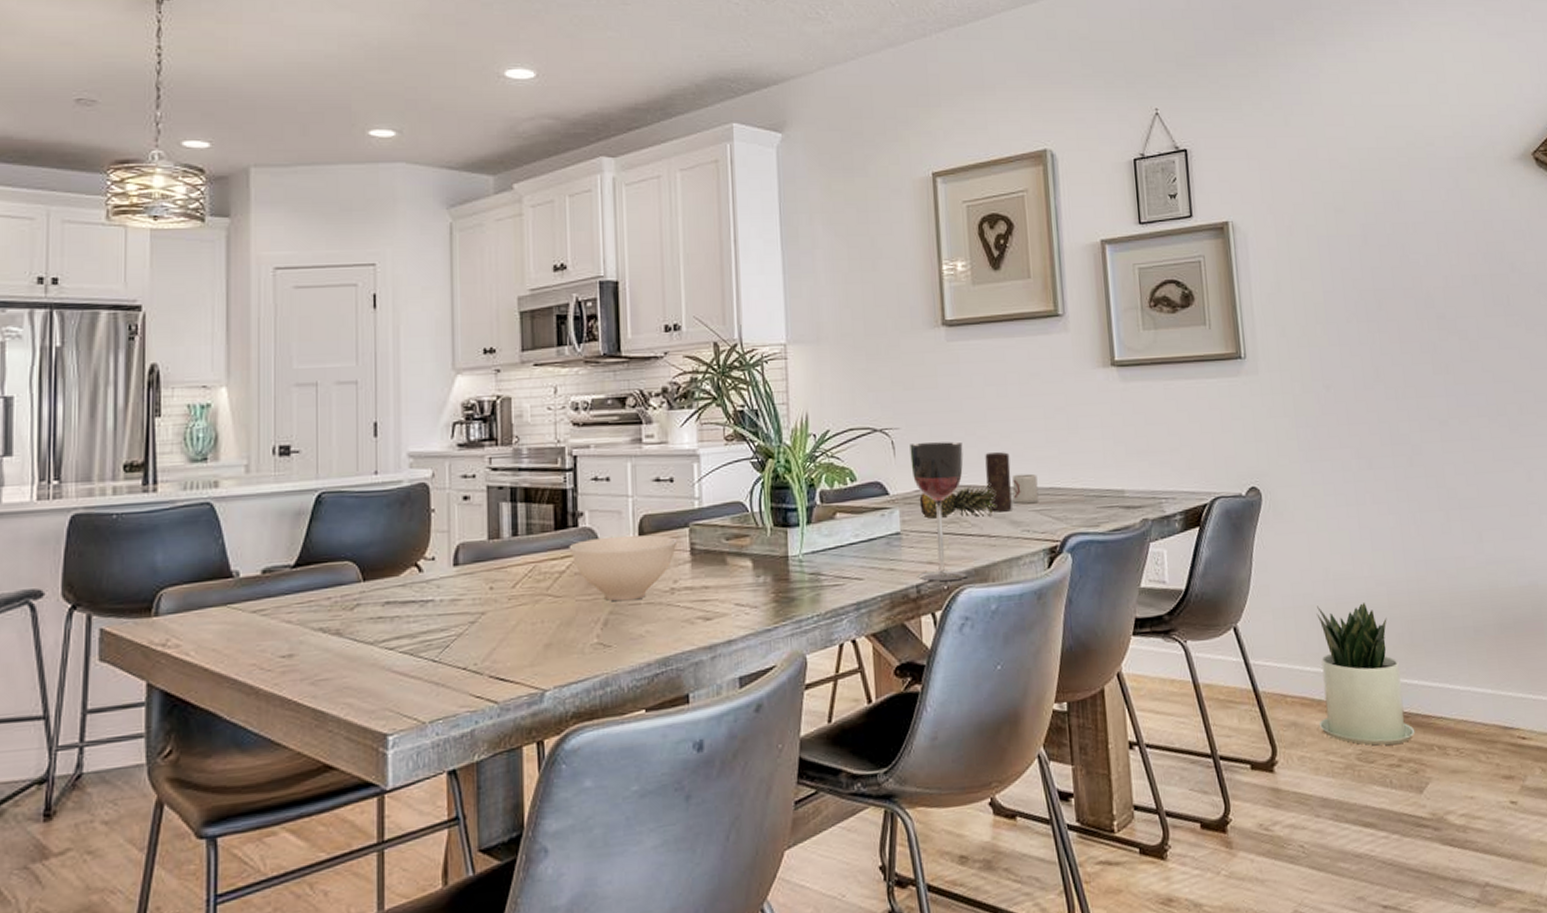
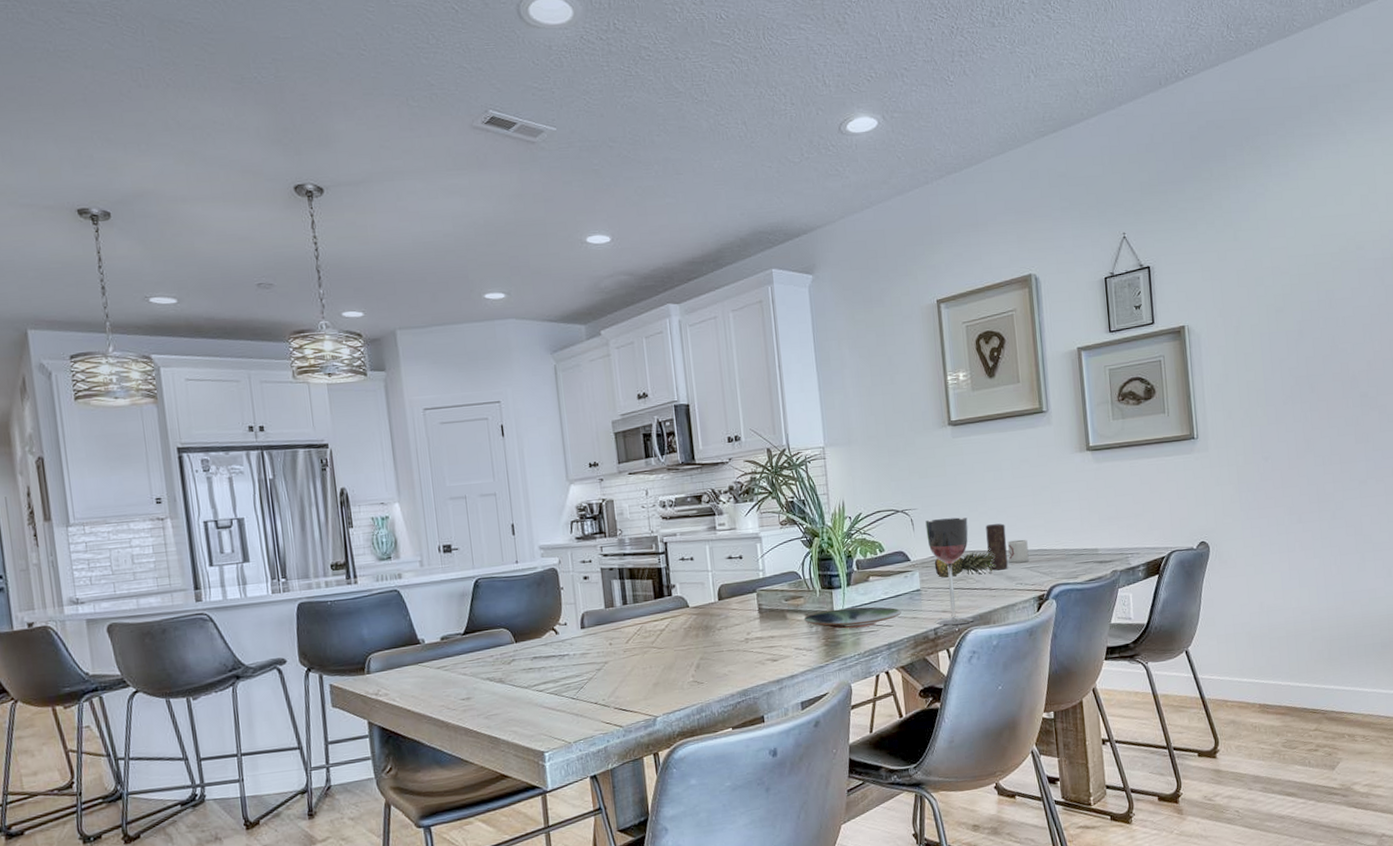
bowl: present [569,535,678,602] -> none [666,599,748,650]
plate: none [748,552,875,581] -> present [803,606,901,629]
planter: present [1316,603,1415,746] -> none [1252,628,1330,736]

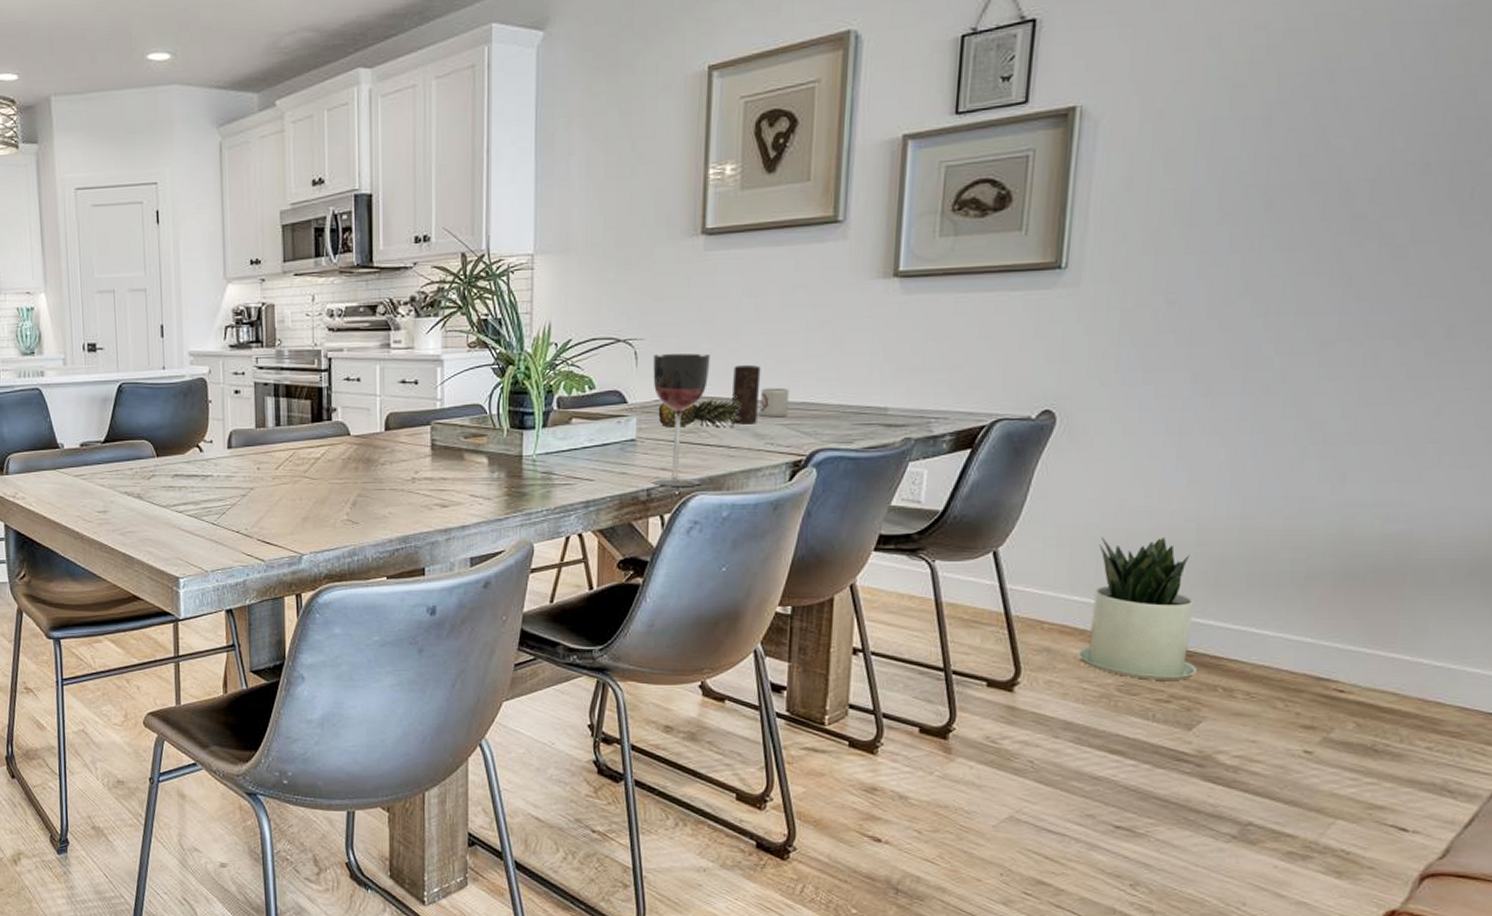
plate: present [803,606,901,629] -> none [484,453,607,478]
planter: none [1252,628,1330,736] -> present [1077,537,1198,680]

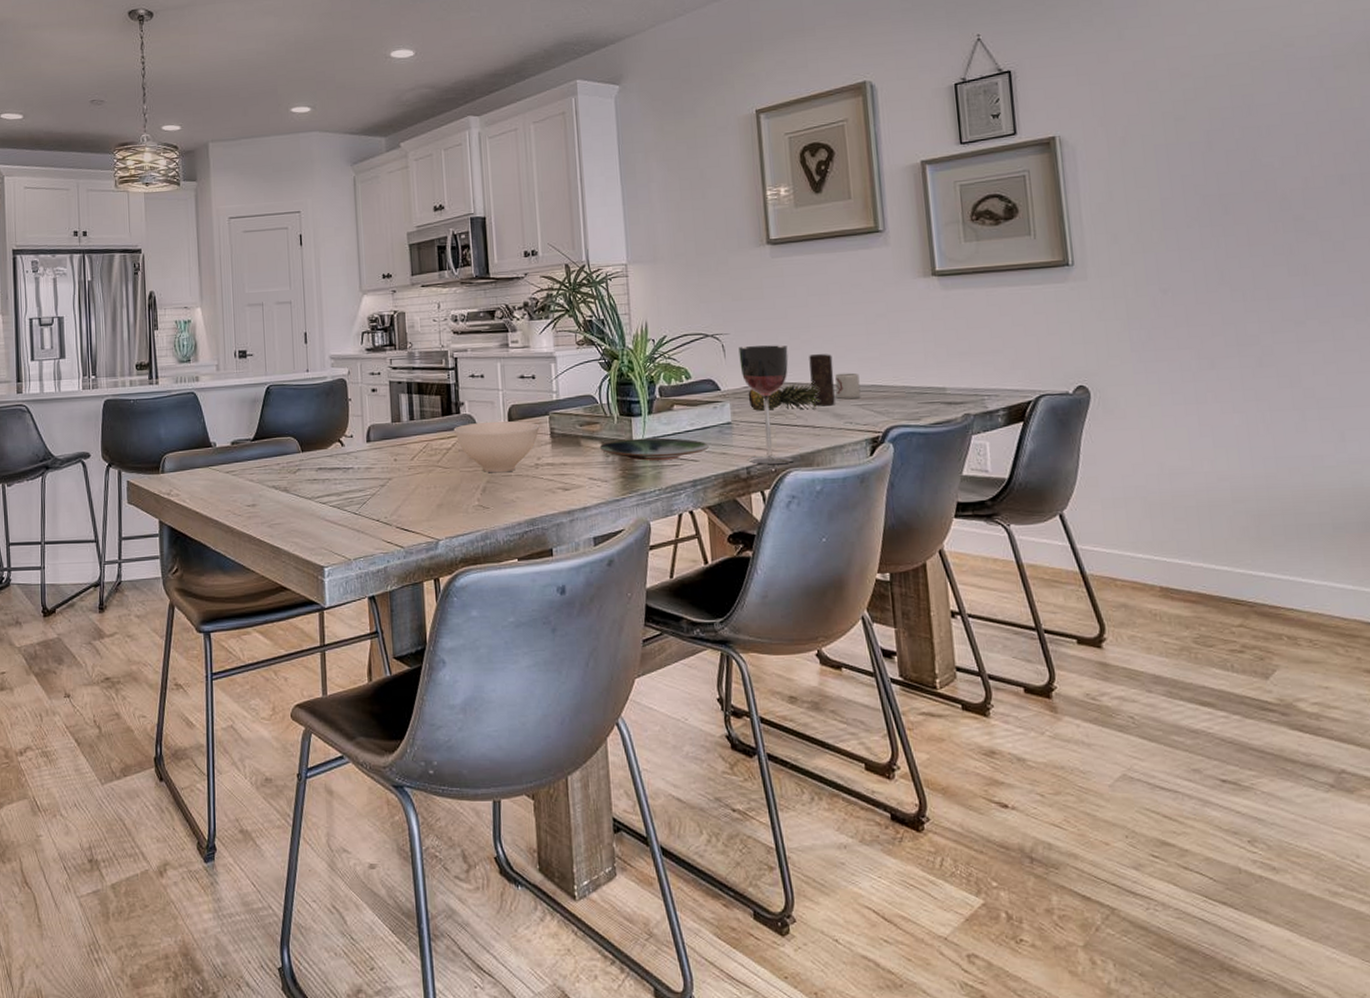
bowl: none [323,430,420,486] -> present [453,421,540,473]
plate: none [484,453,607,478] -> present [599,437,709,461]
planter: present [1077,537,1198,680] -> none [1150,497,1261,631]

